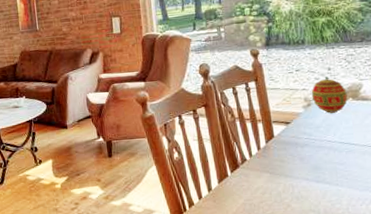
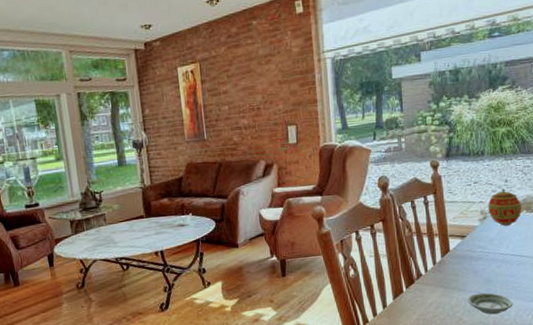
saucer: none [295,179,345,203] -> present [467,292,513,315]

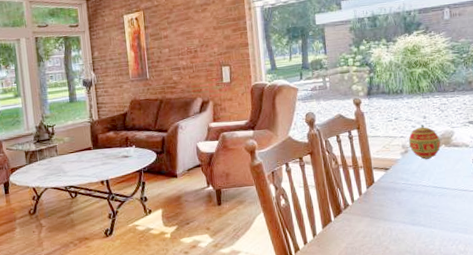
saucer: present [467,292,513,315] -> none [393,222,437,244]

